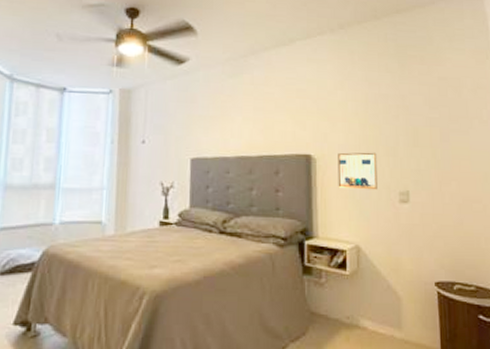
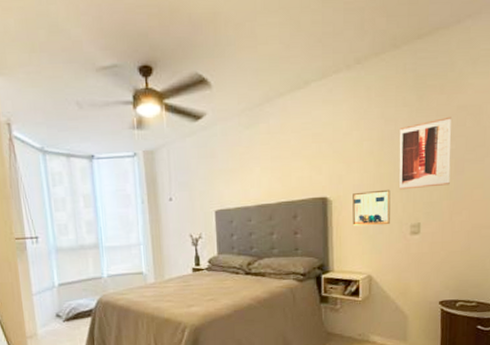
wall art: none [383,86,437,155] -> present [399,116,452,190]

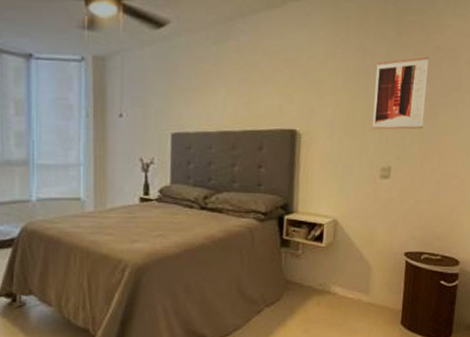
wall art: present [352,189,391,226] -> none [321,127,363,166]

